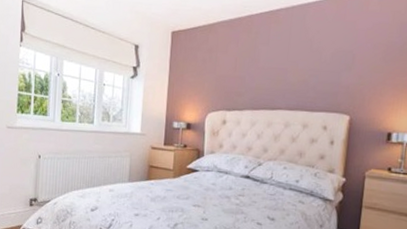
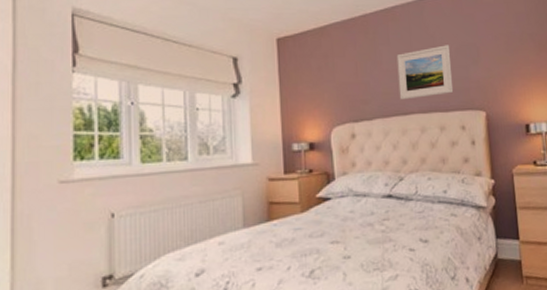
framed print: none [270,49,327,97] -> present [396,45,454,100]

